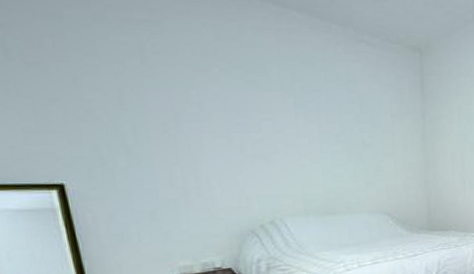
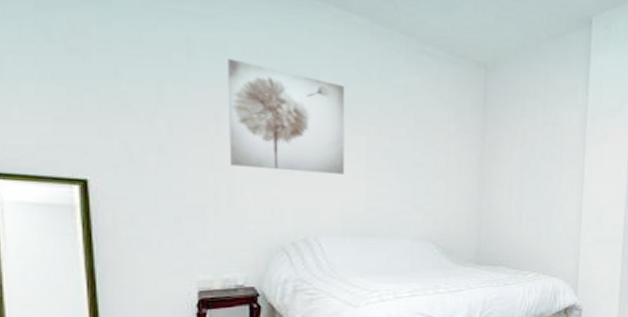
wall art: none [180,61,302,161] -> present [228,59,345,174]

